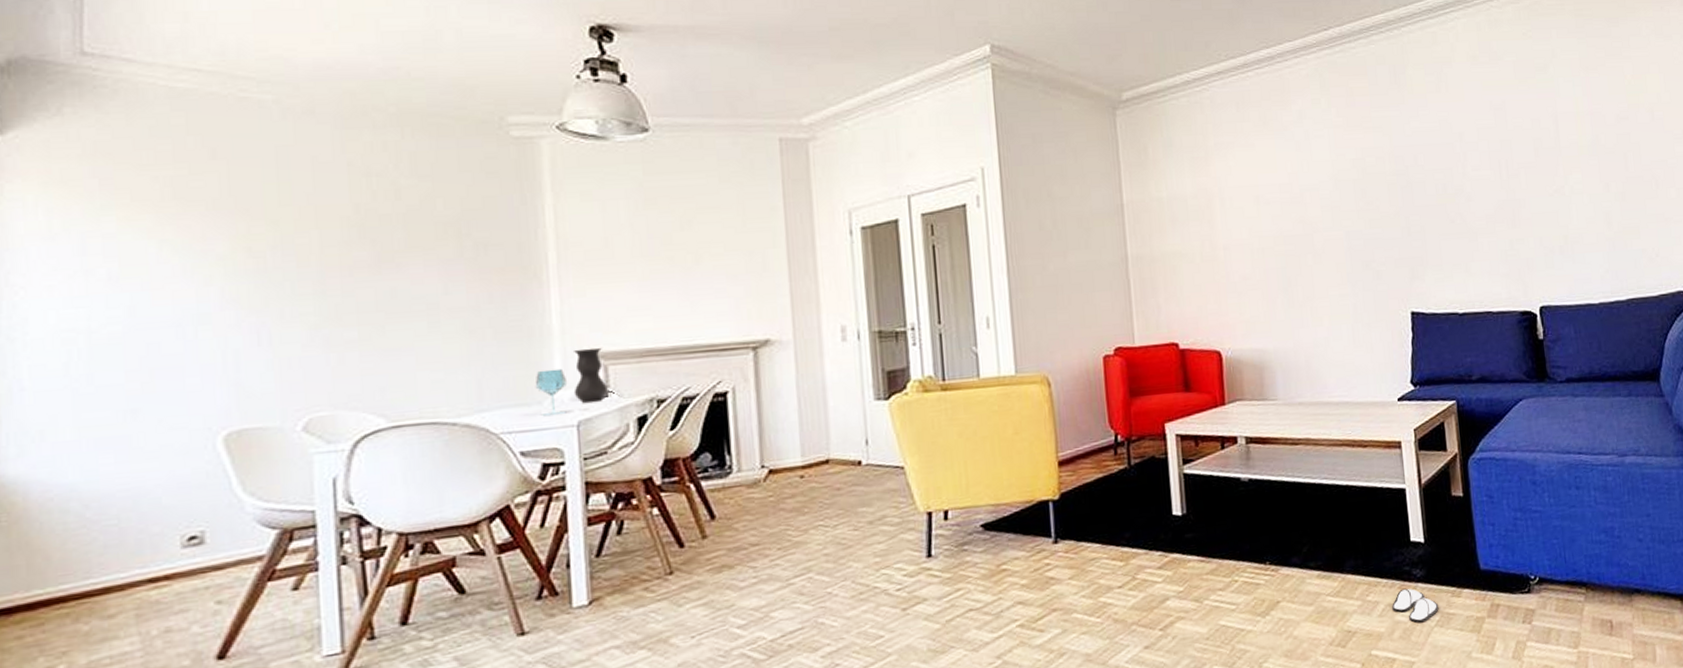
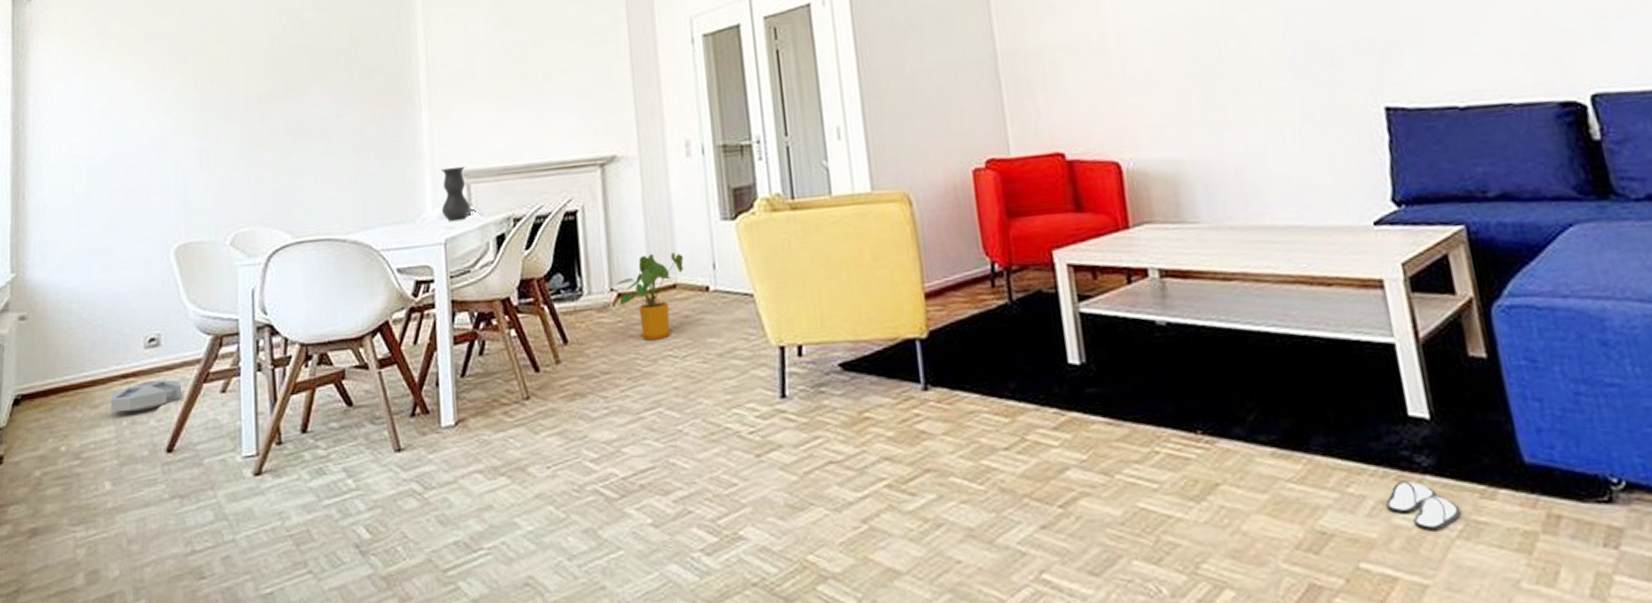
robot vacuum: none [132,580,237,622] -> present [110,379,182,413]
wine glass: present [535,368,568,417] -> none [409,187,437,235]
house plant: none [767,431,837,514] -> present [616,253,684,342]

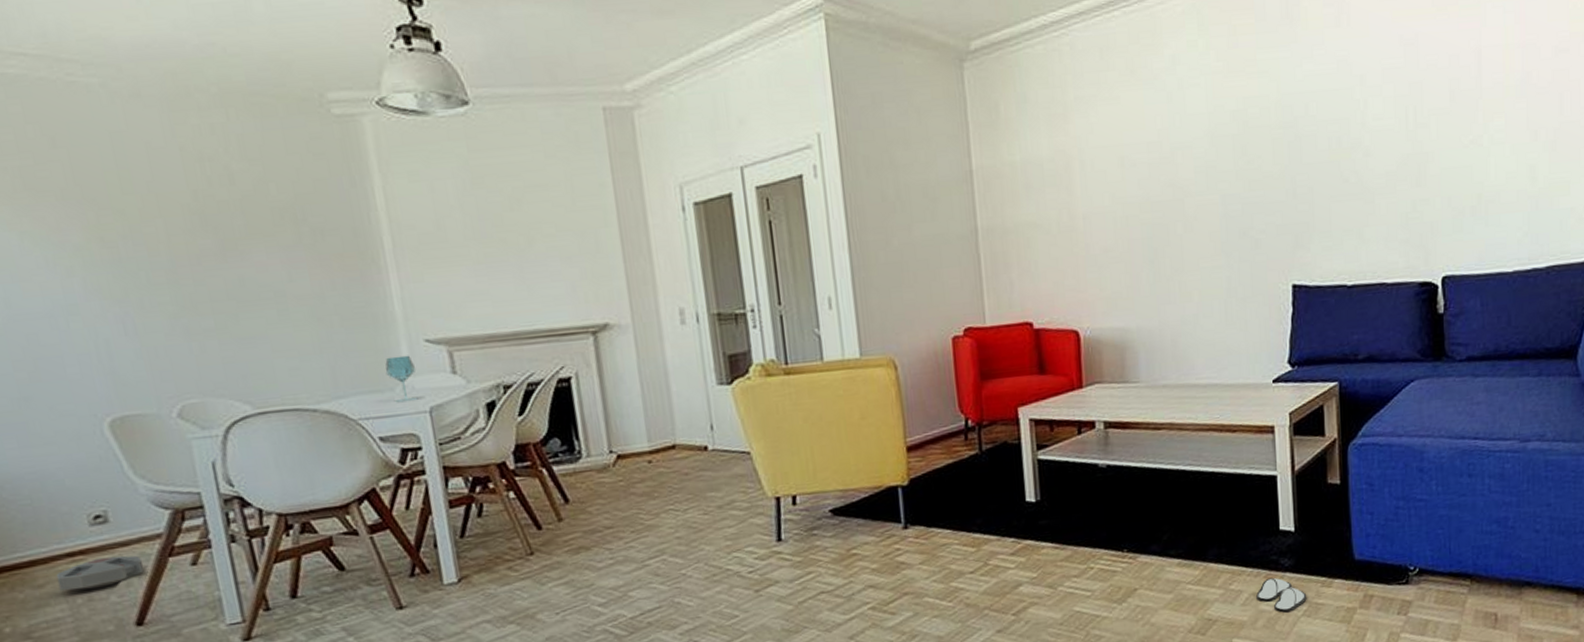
wine glass: none [409,187,437,235] -> present [385,355,418,403]
vase: present [441,166,471,222] -> none [419,333,456,390]
house plant: present [616,253,684,342] -> none [615,416,682,498]

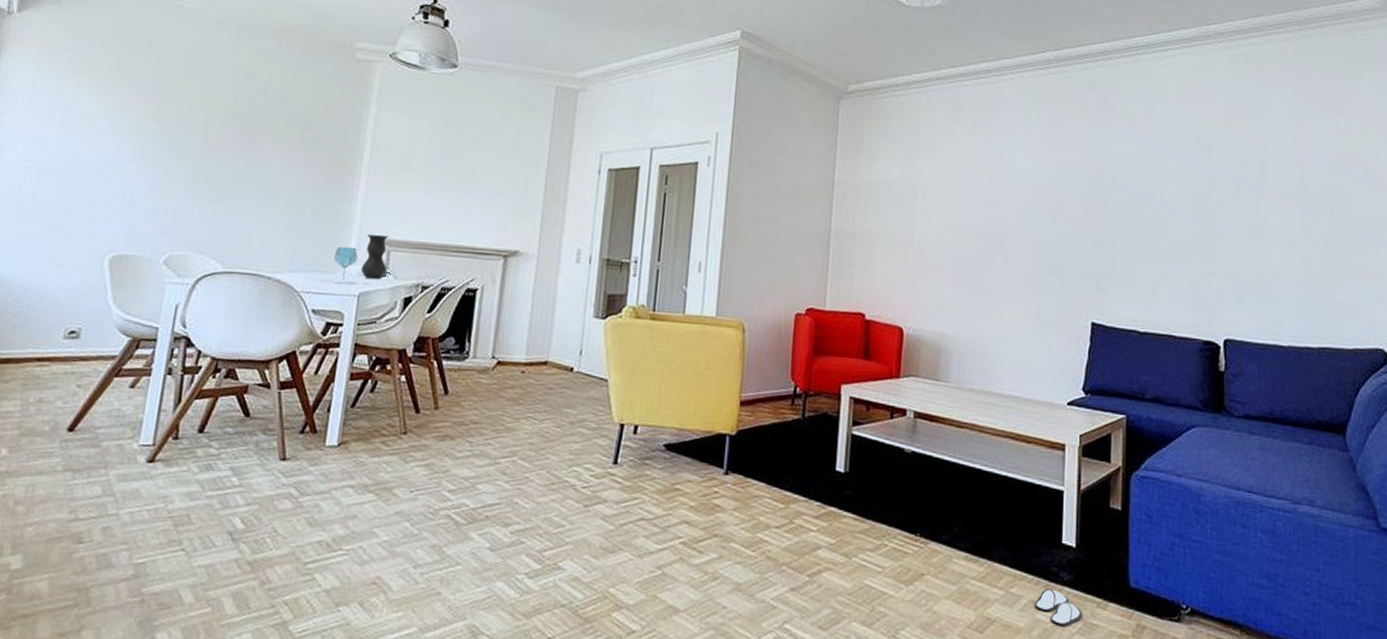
robot vacuum: present [56,555,145,591] -> none [19,366,93,392]
vase: none [419,333,456,390] -> present [360,234,389,280]

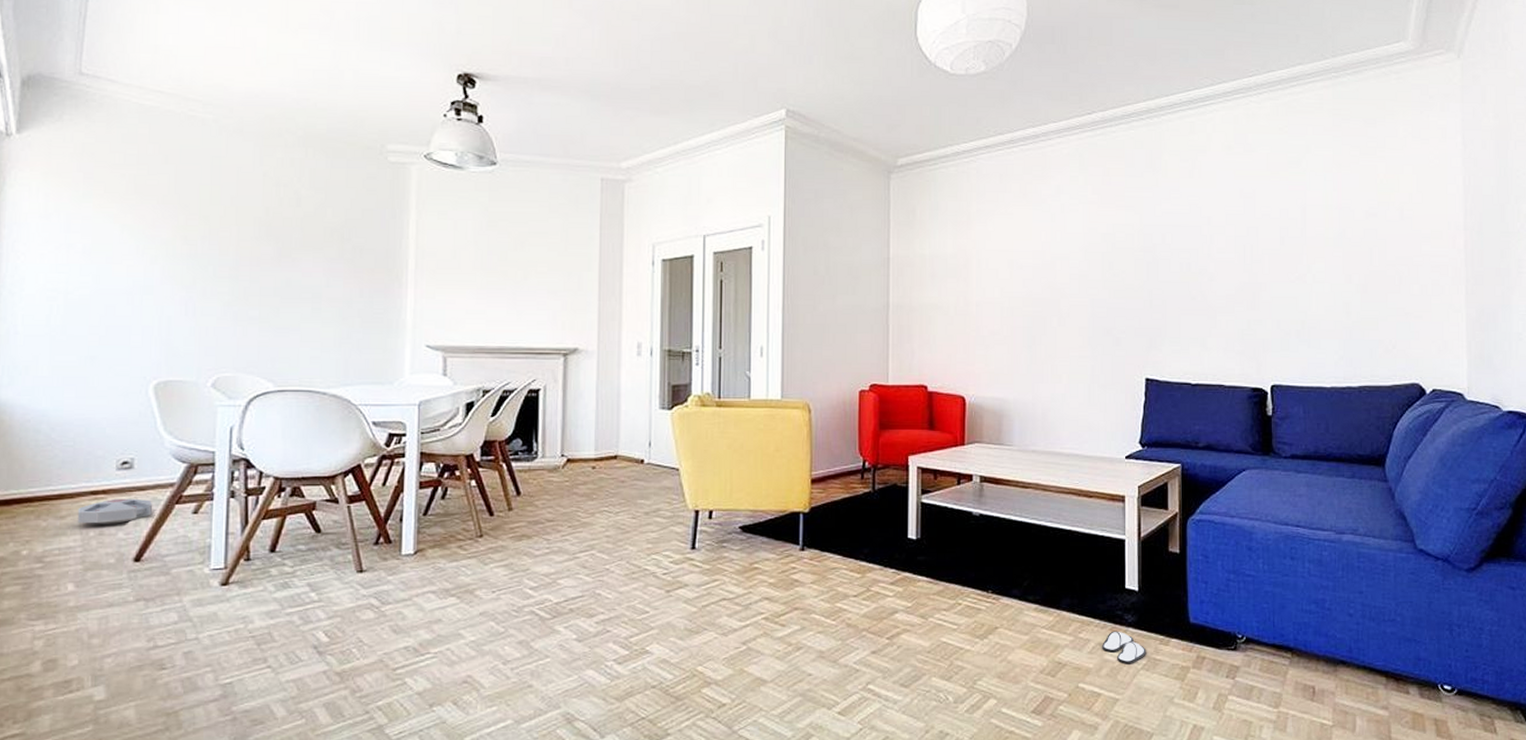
robot vacuum: none [19,366,93,392] -> present [77,498,153,524]
wine glass: present [333,246,358,285] -> none [389,356,414,395]
vase: present [360,234,389,280] -> none [418,341,445,388]

